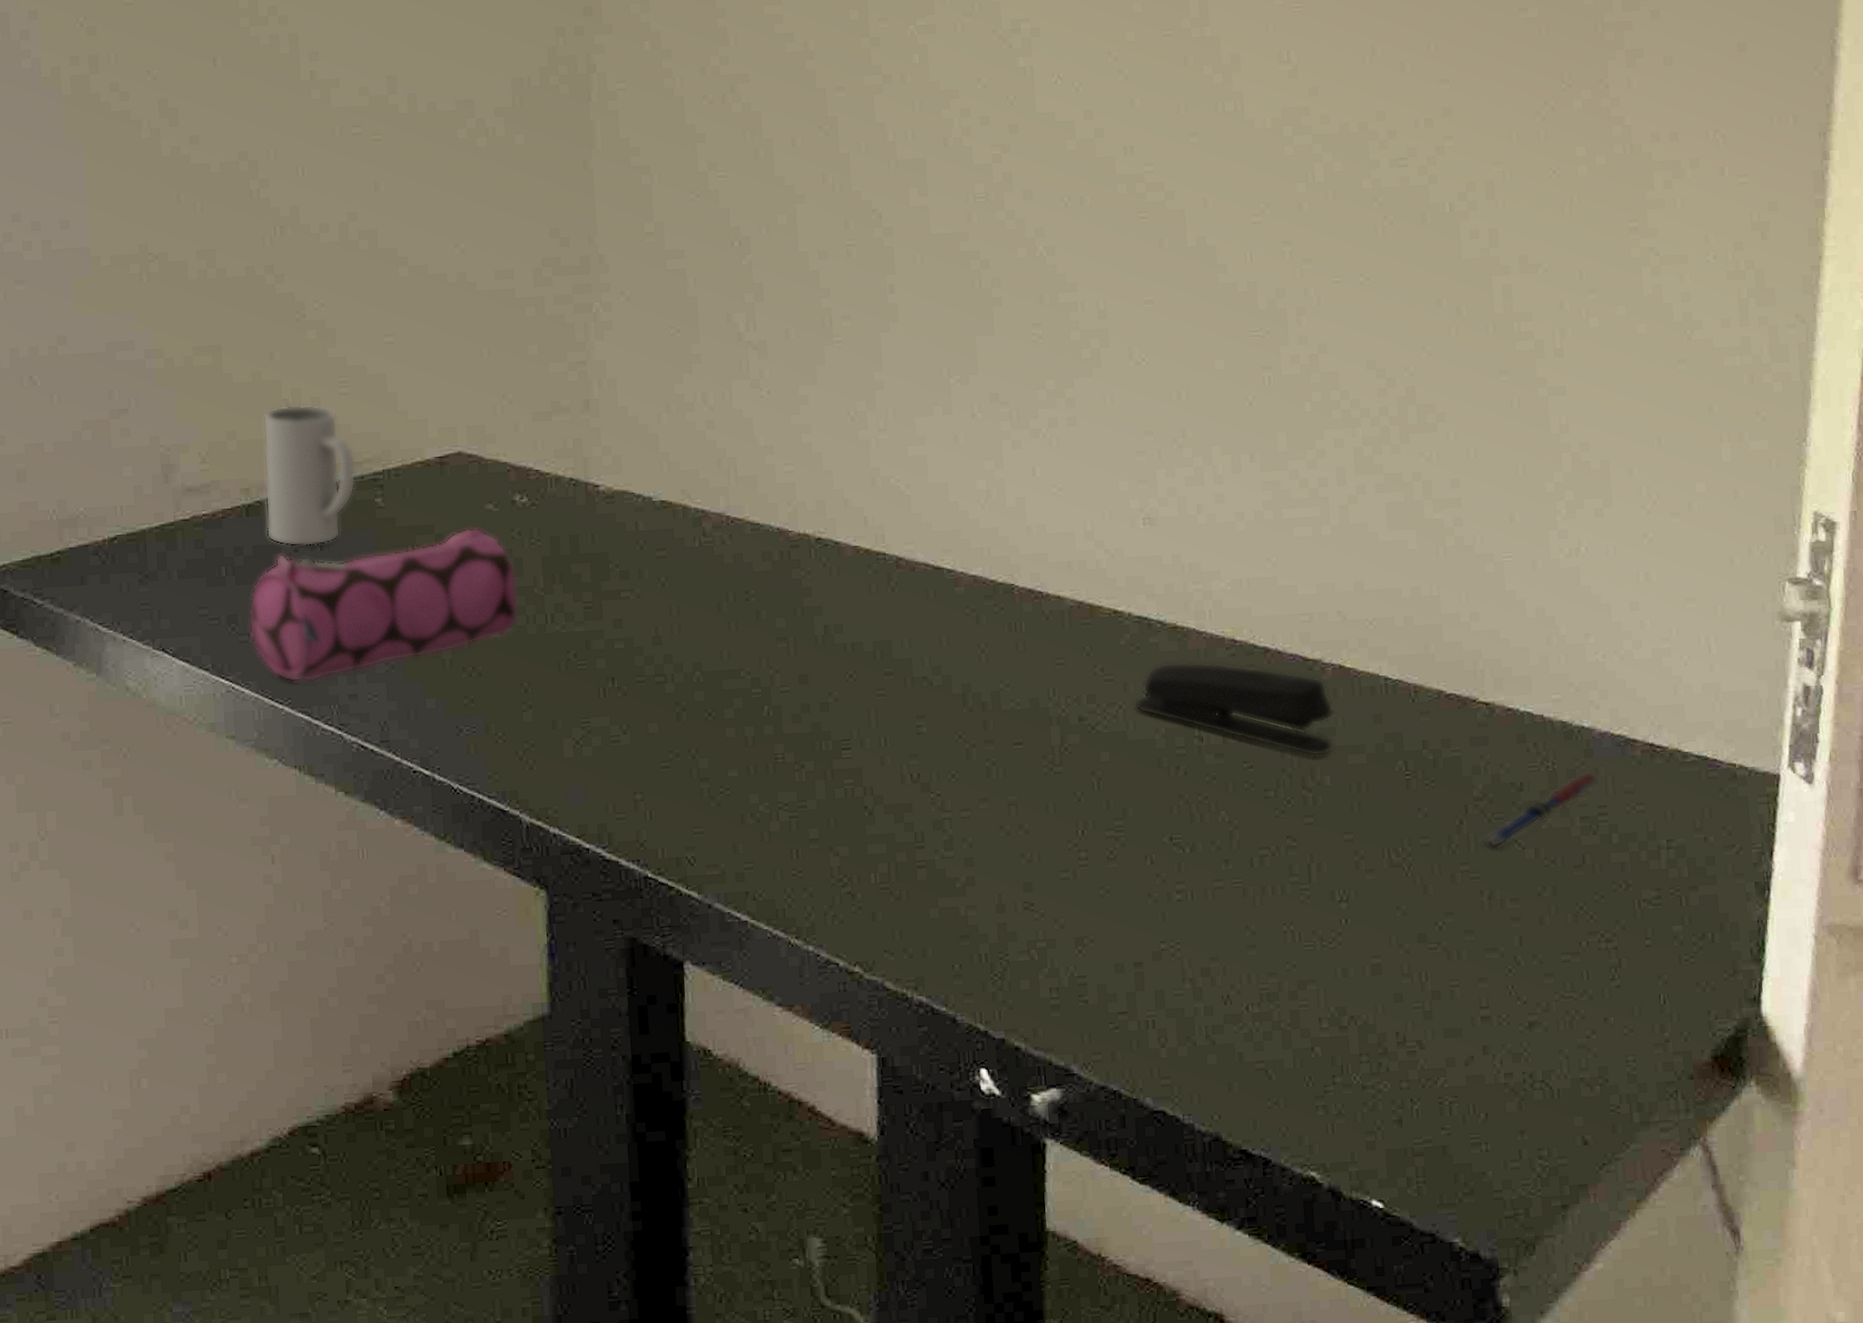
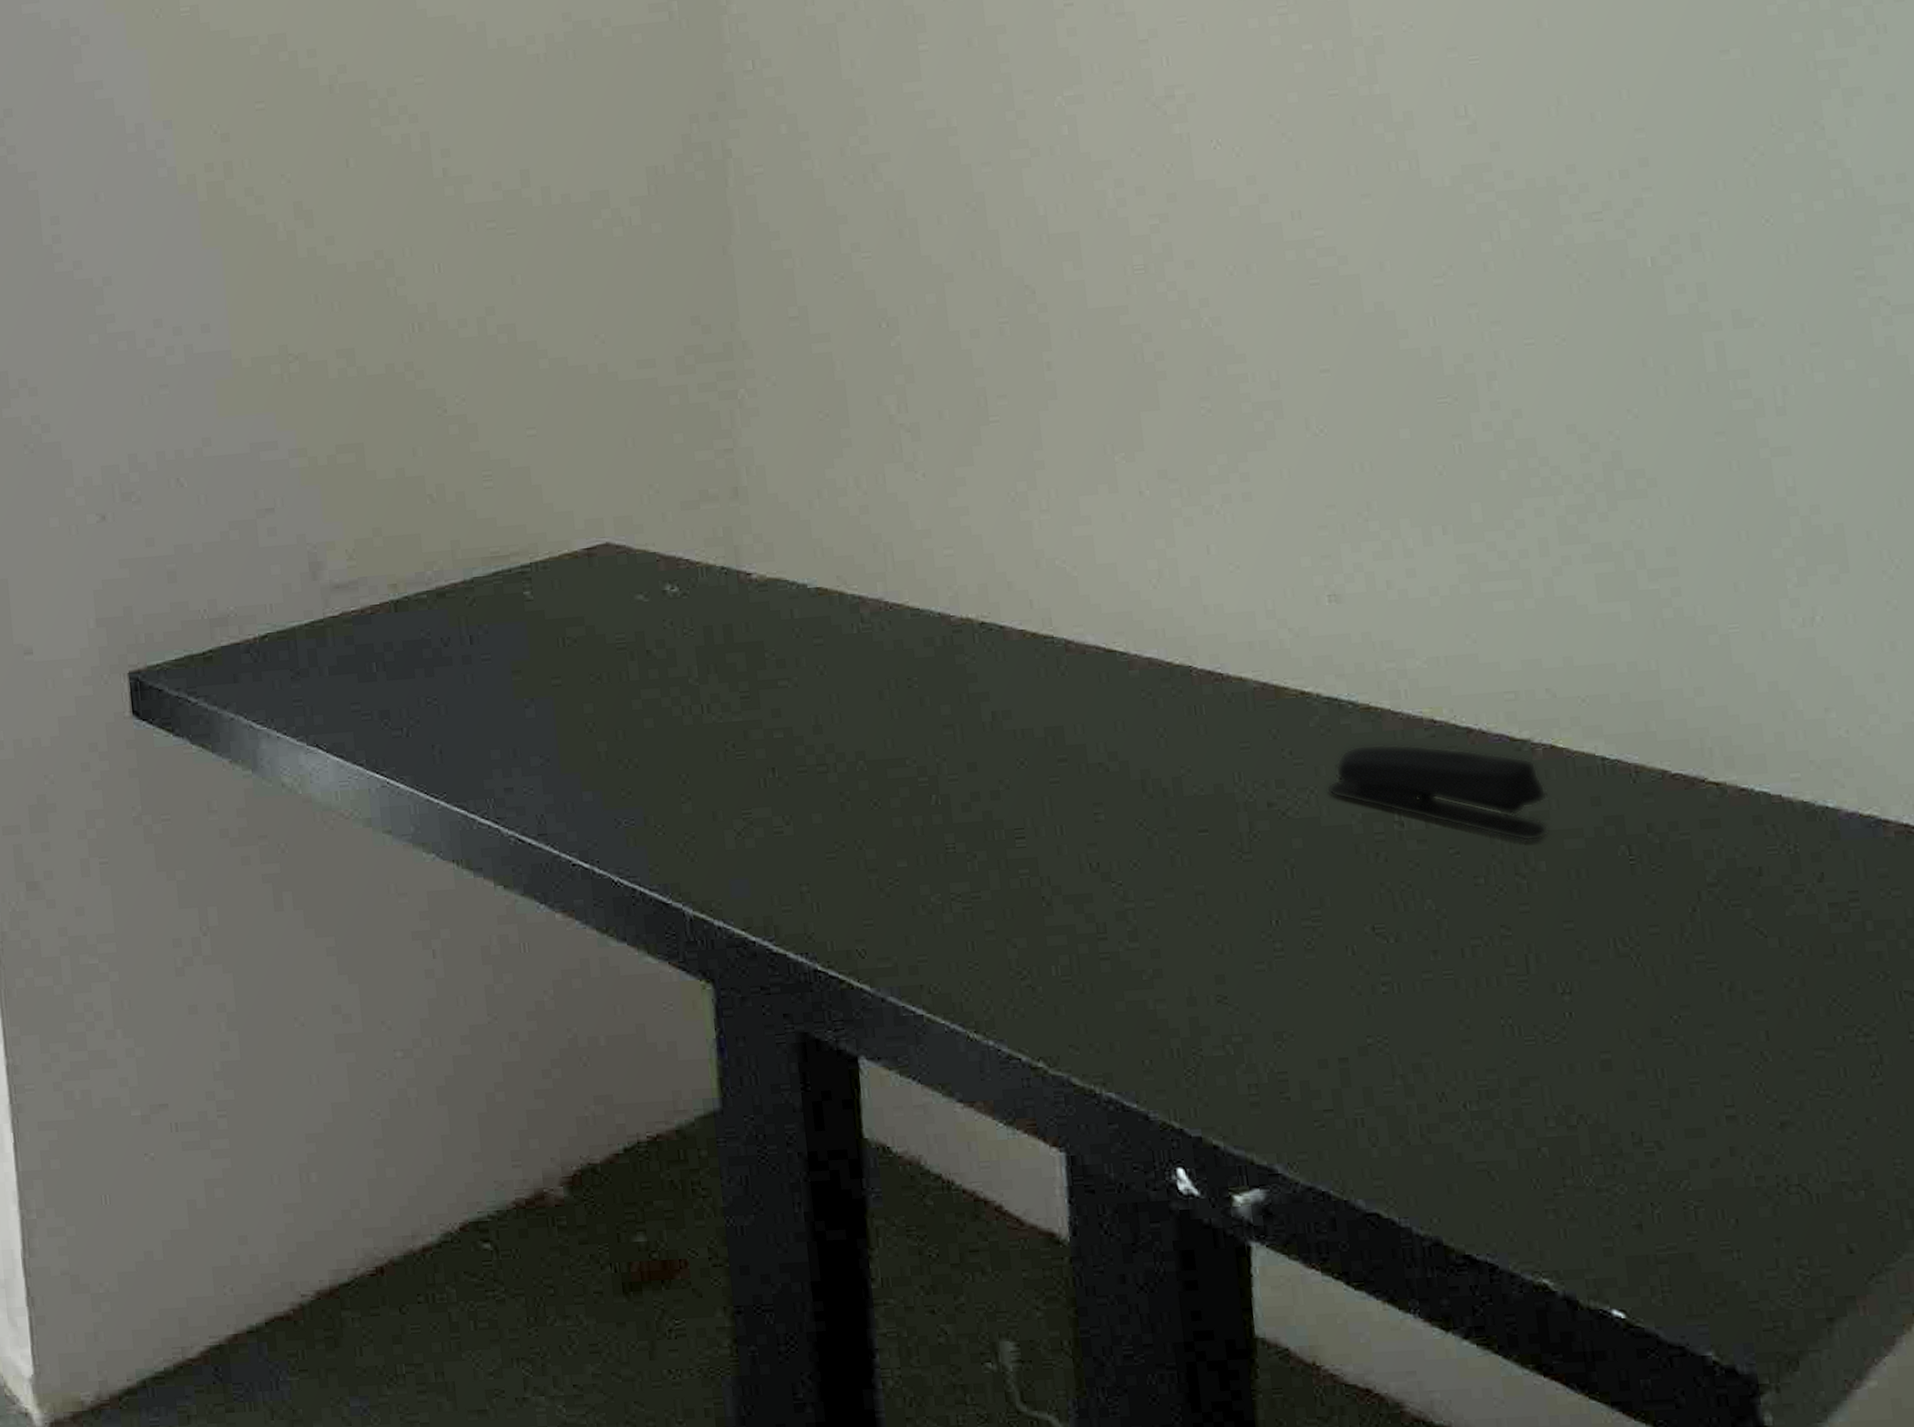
pencil case: present [248,528,519,683] -> none [400,618,674,777]
mug: present [263,404,357,547] -> none [408,499,504,641]
pen: present [1478,771,1602,849] -> none [1714,854,1851,937]

